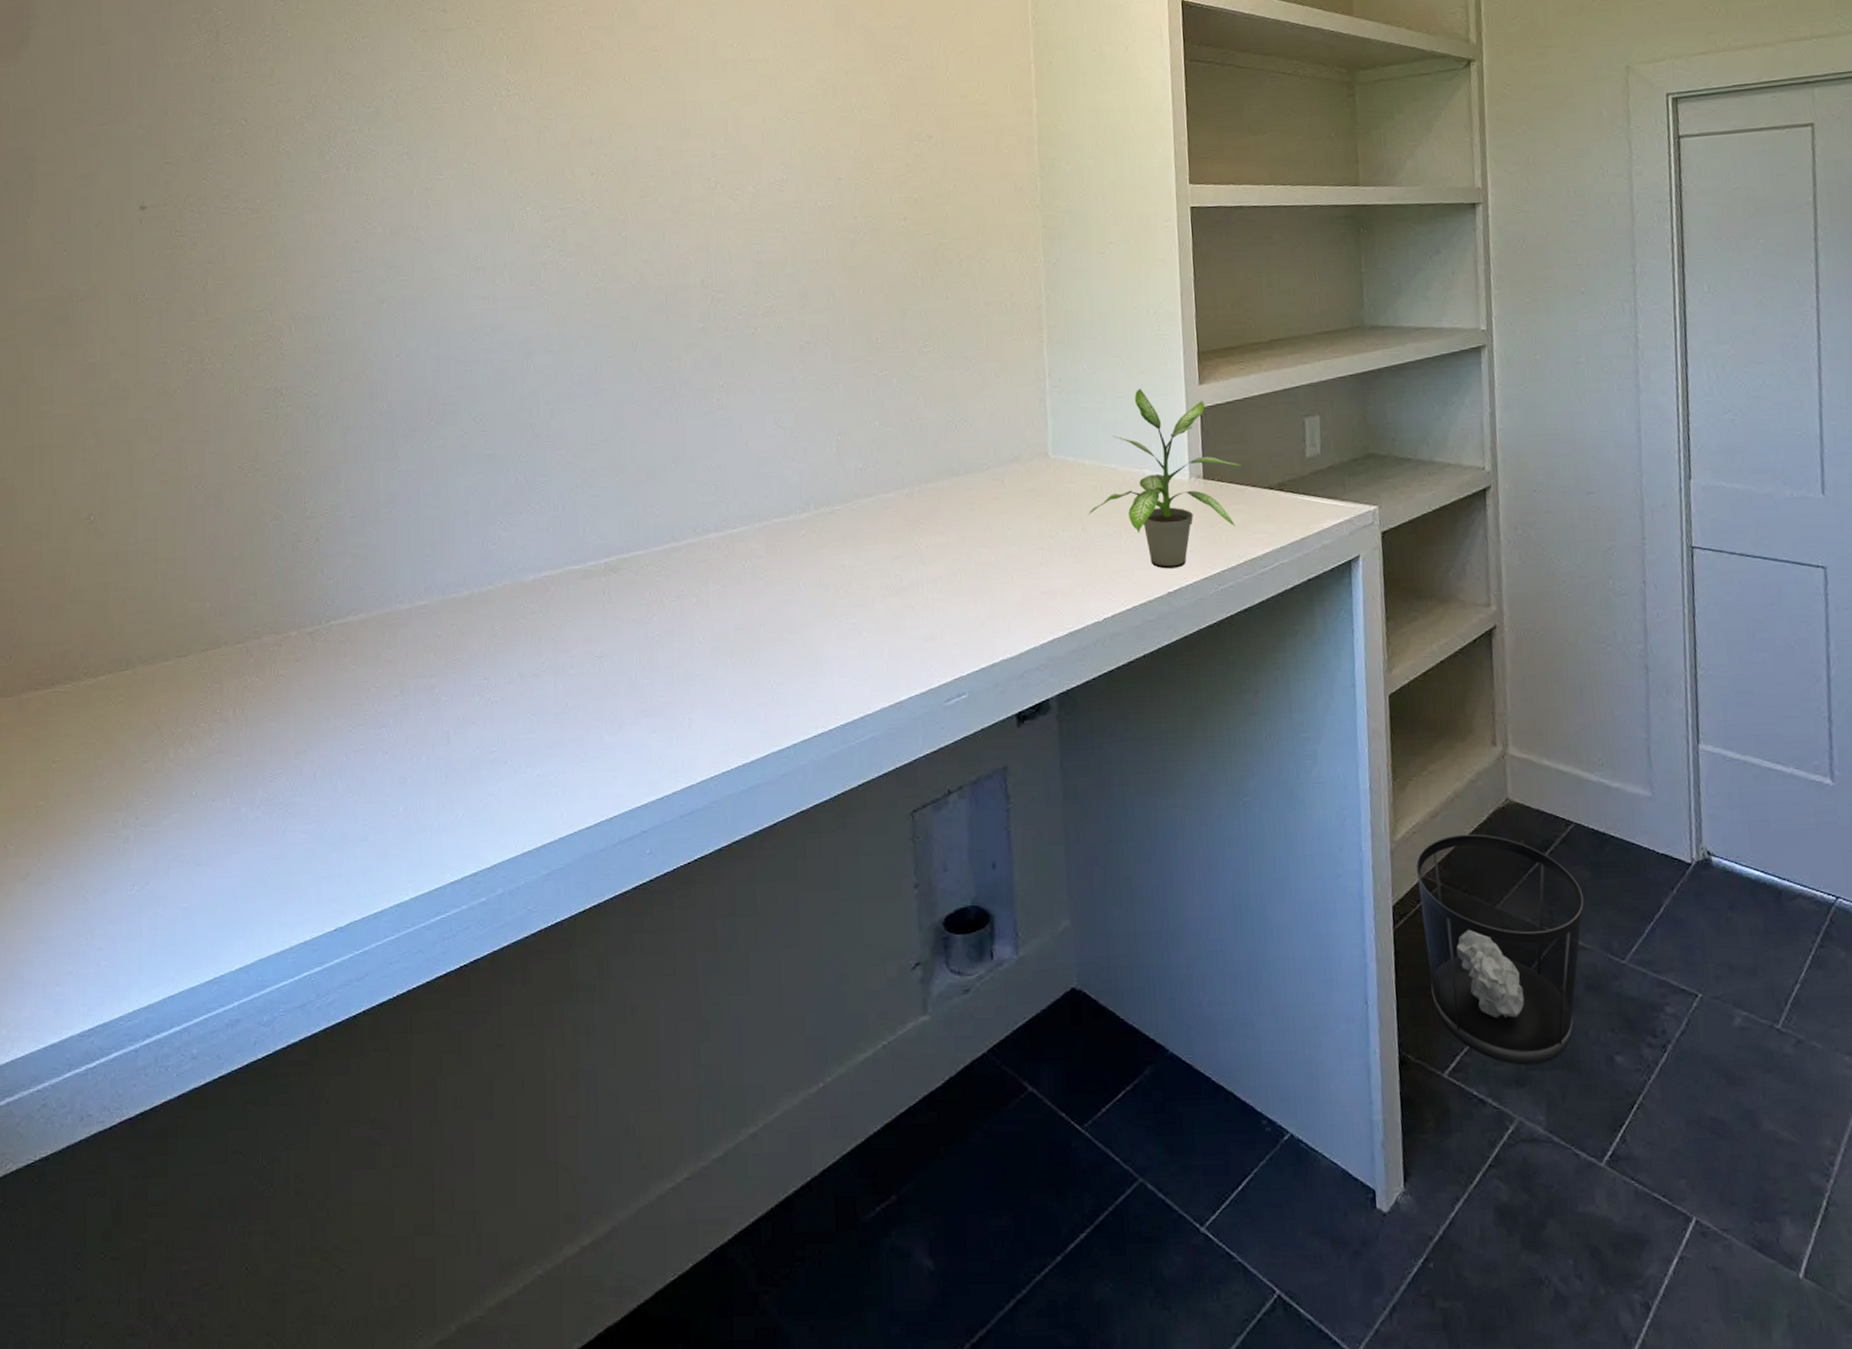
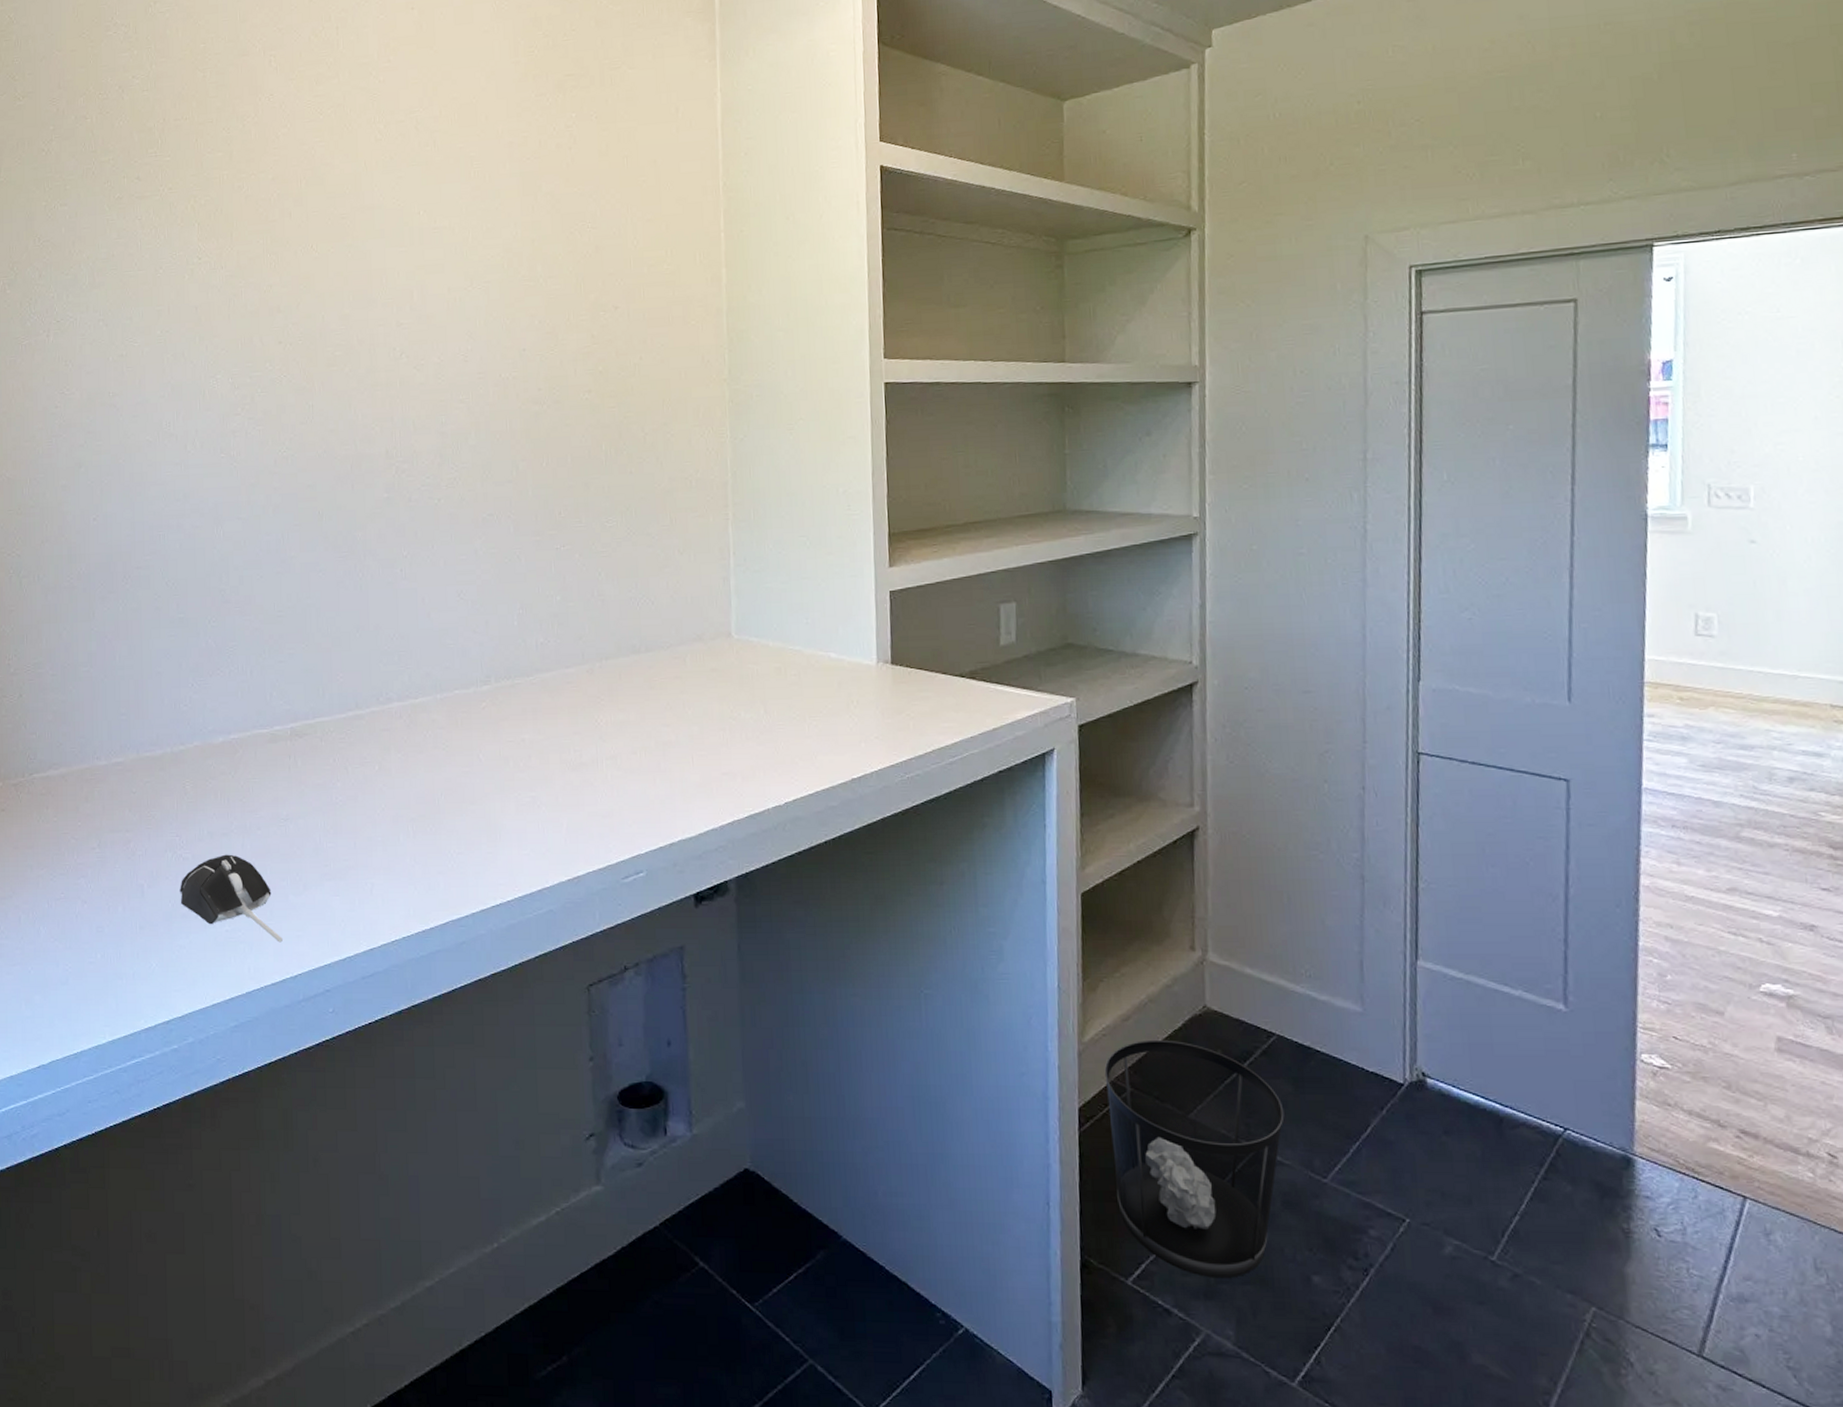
computer mouse: none [488,695,597,785] -> present [180,854,283,943]
potted plant: present [1088,388,1241,569] -> none [771,569,932,755]

